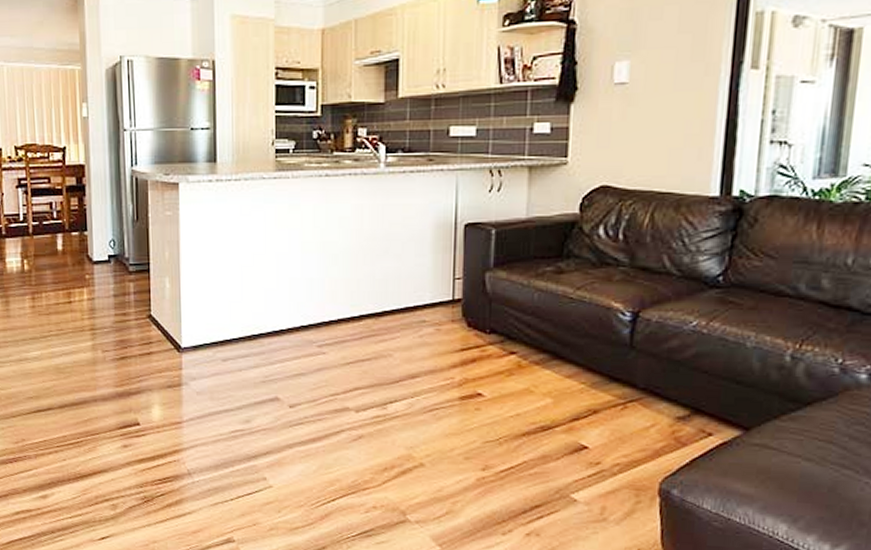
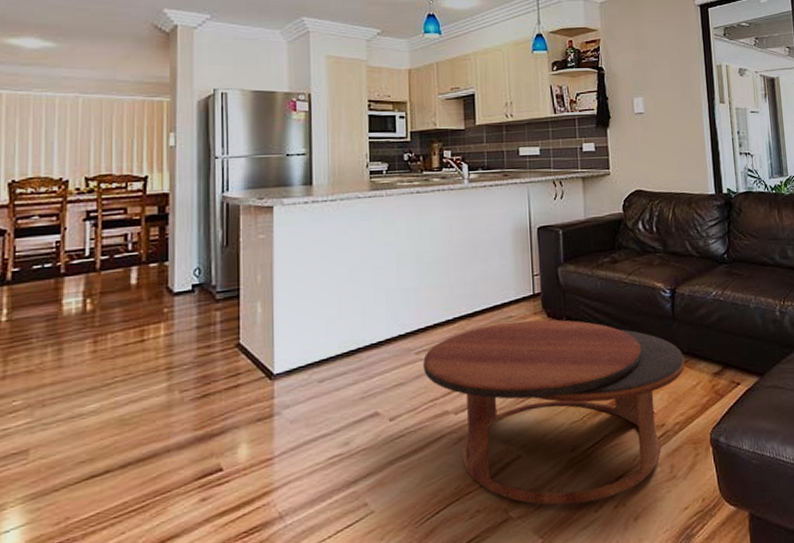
coffee table: none [325,327,639,525] -> present [423,319,685,505]

